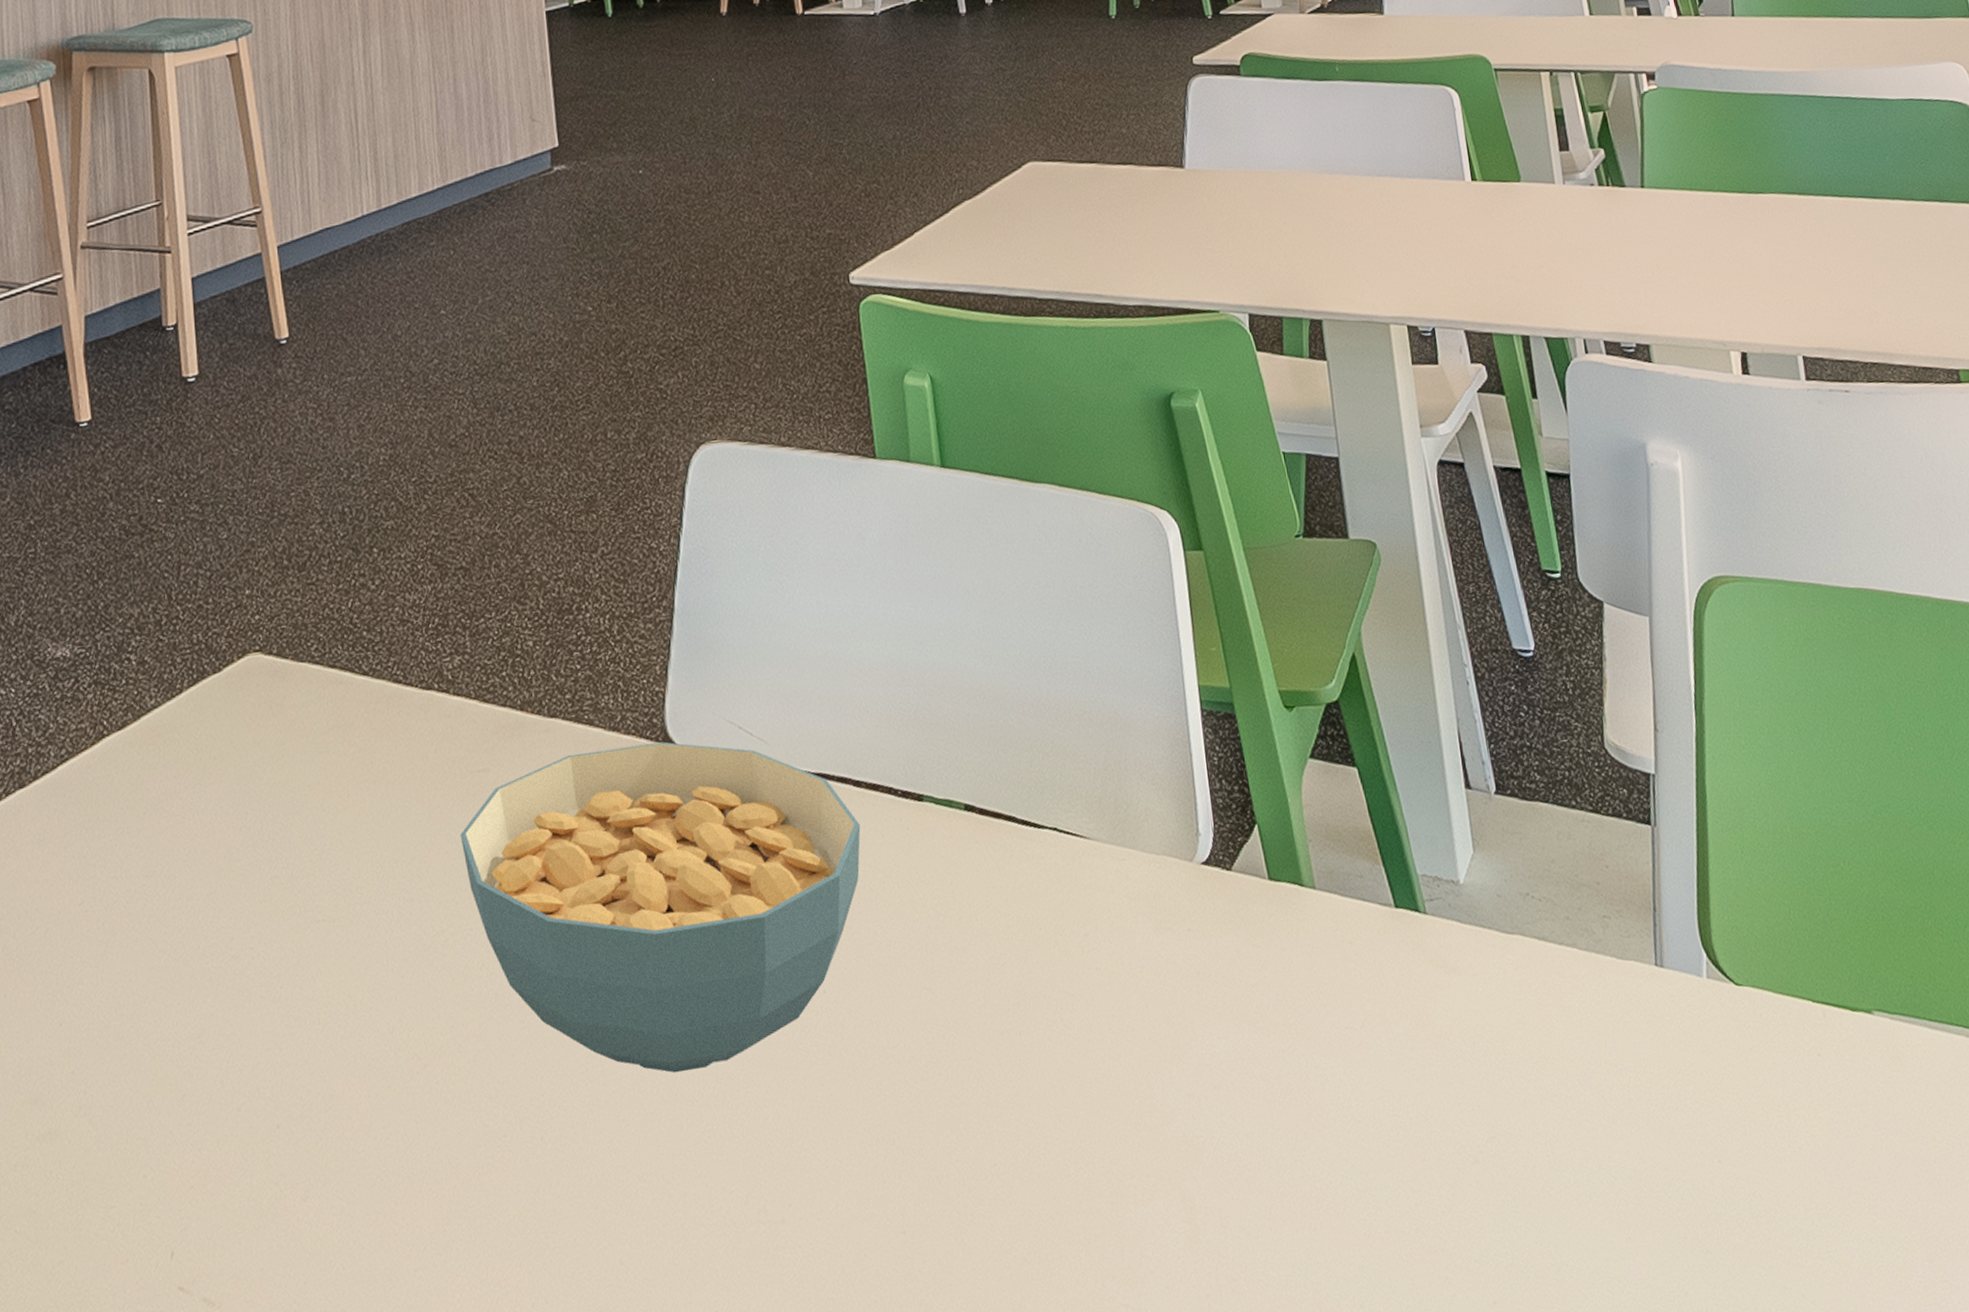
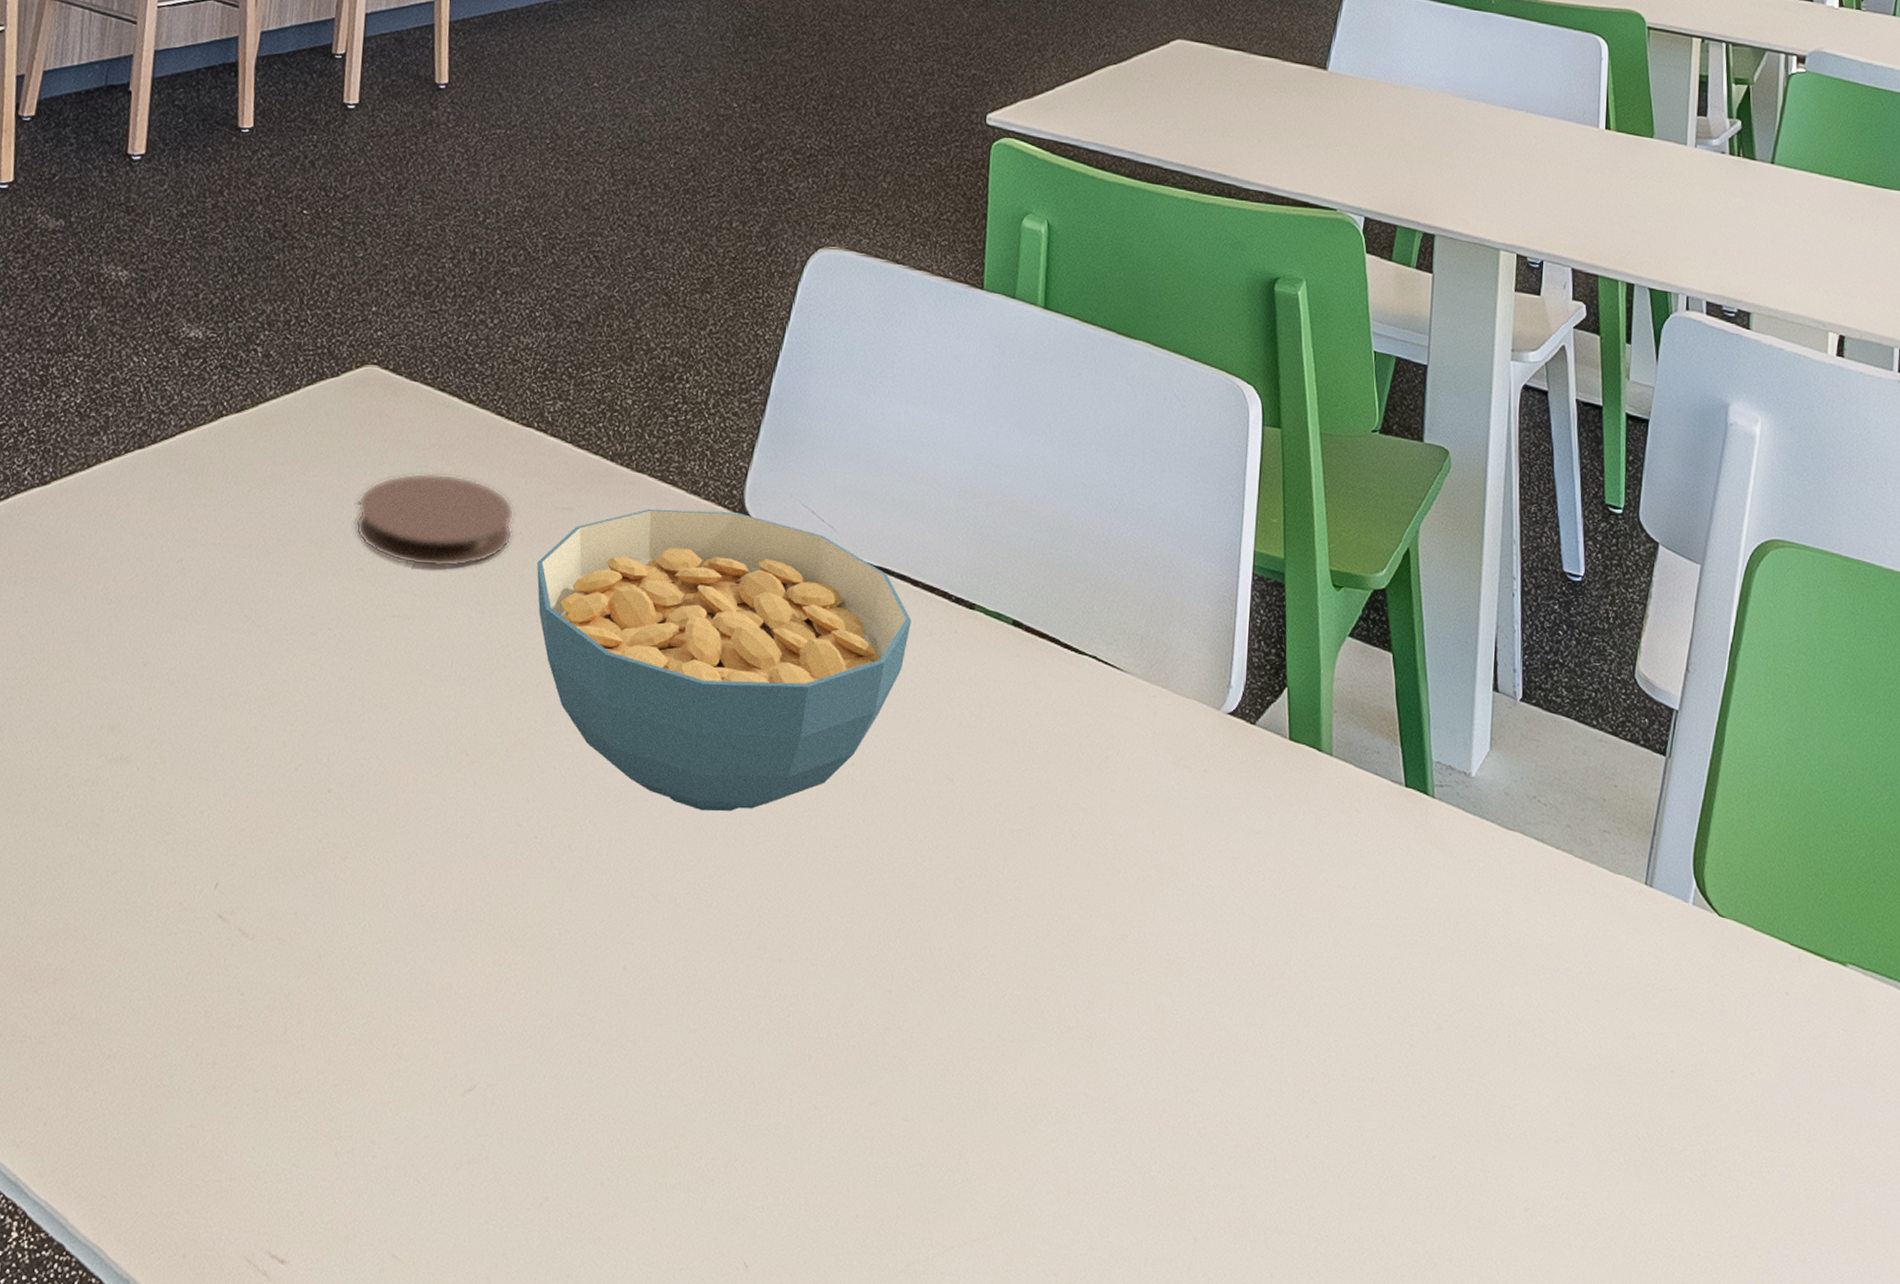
coaster: none [261,755,431,862] -> present [355,473,515,568]

